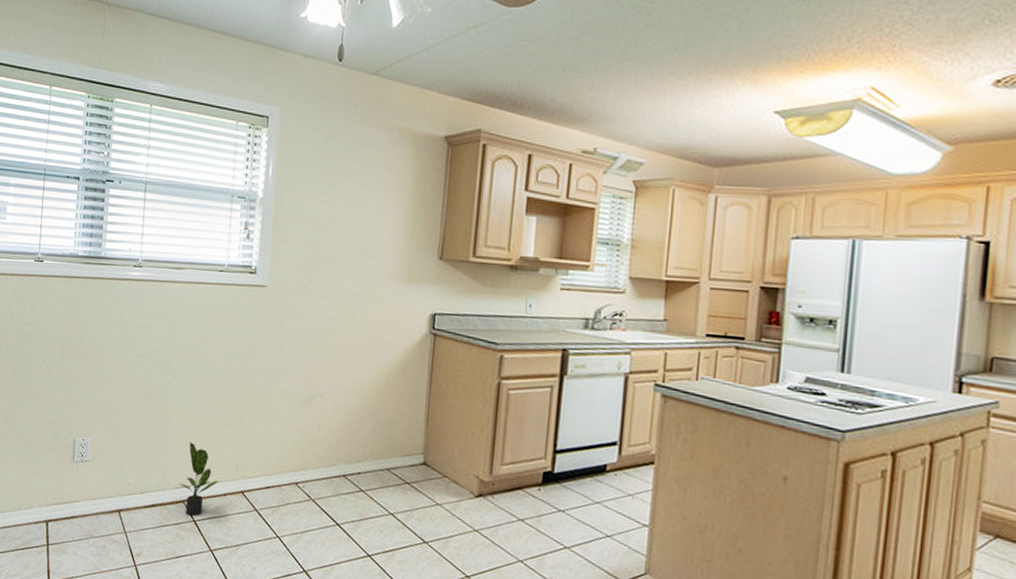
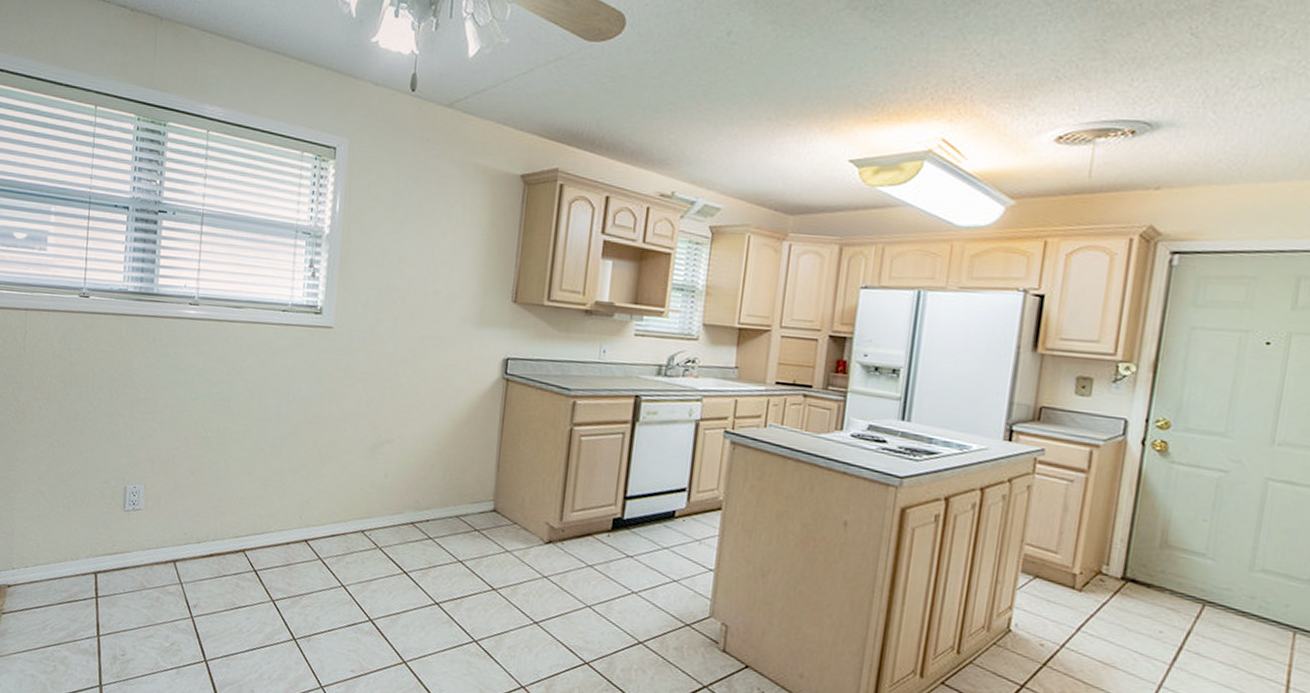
potted plant: present [178,441,219,516] -> none [238,489,282,566]

